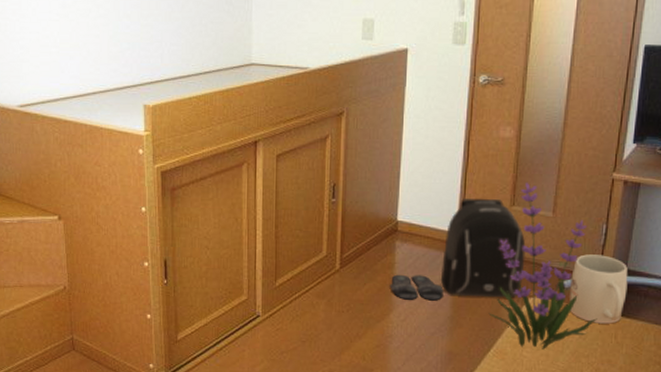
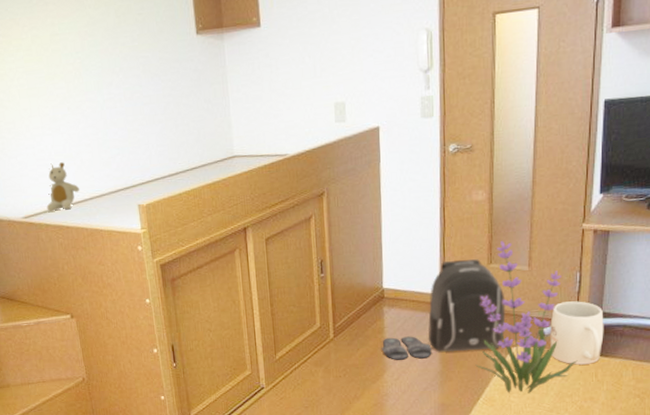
stuffed bear: none [45,51,83,103] -> present [46,162,80,212]

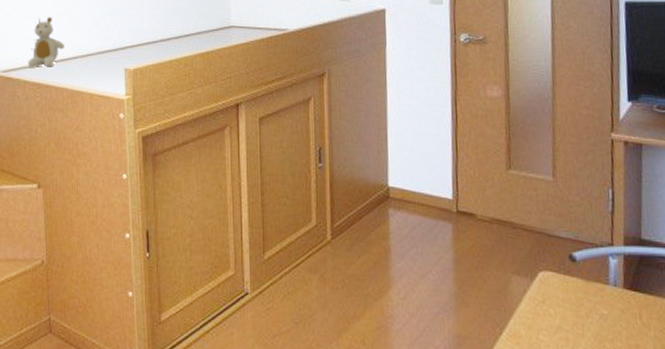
slippers: present [381,336,432,360] -> none [385,246,445,276]
backpack: present [427,259,506,352] -> none [439,161,530,271]
plant: present [475,240,578,393] -> none [496,143,617,332]
mug: present [550,301,604,365] -> none [581,222,646,302]

